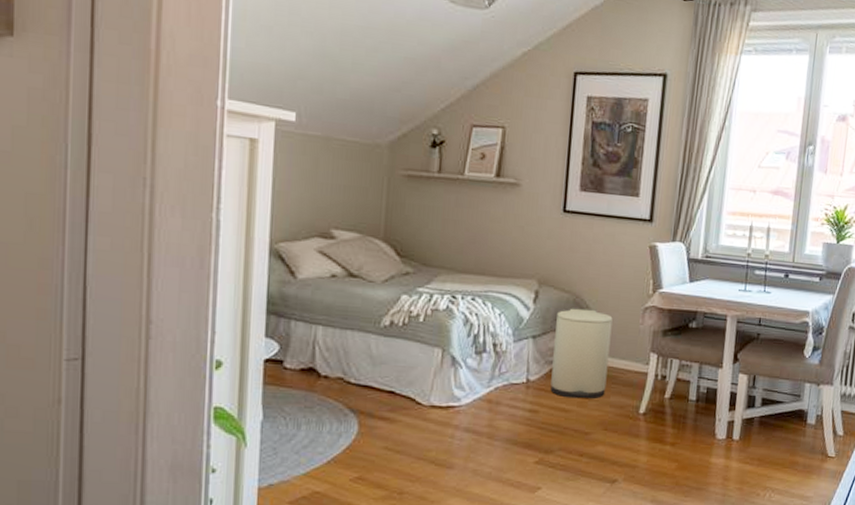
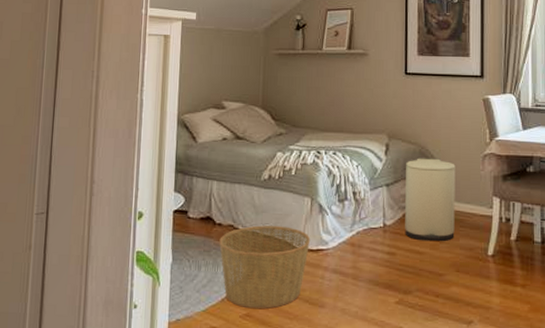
basket: none [325,378,440,472] -> present [219,225,311,309]

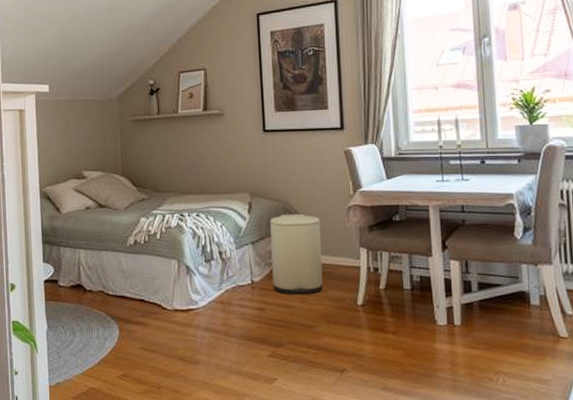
basket: present [219,225,311,309] -> none [91,289,181,369]

